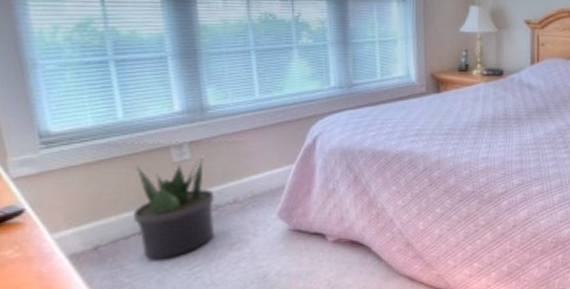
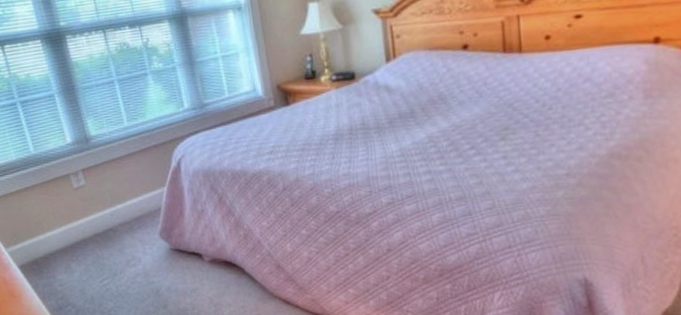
planter: present [132,157,215,259] -> none [50,183,113,272]

